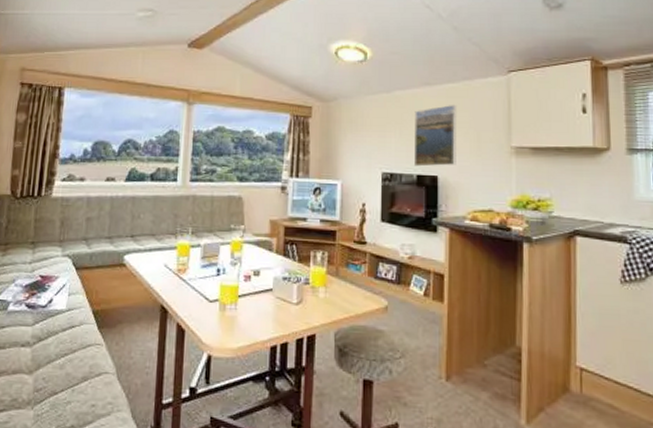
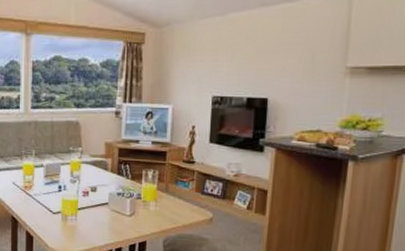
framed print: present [415,105,456,167] -> none [245,26,292,90]

